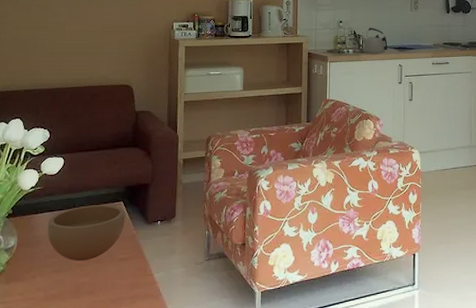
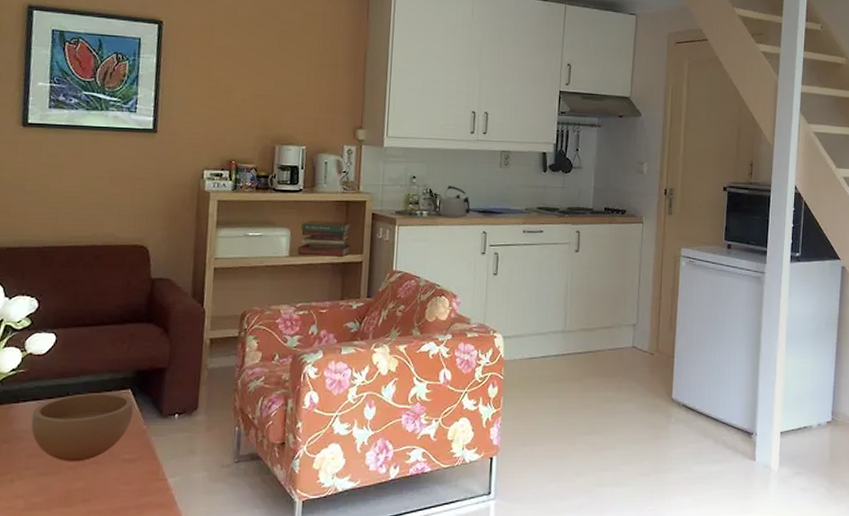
books: none [249,60,292,89] -> present [297,220,352,257]

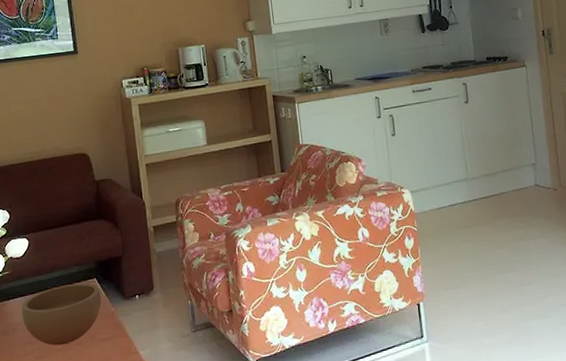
books: present [297,220,352,257] -> none [213,106,260,143]
kettle: present [435,186,471,219] -> none [326,59,361,90]

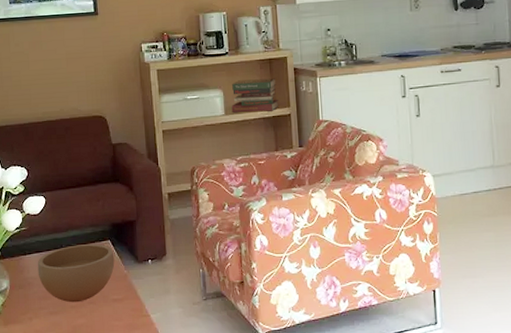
books: none [213,106,260,143] -> present [231,78,279,113]

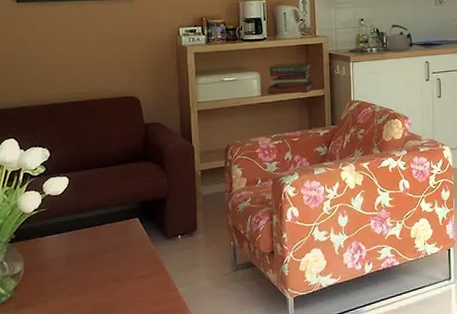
bowl: present [37,244,115,303] -> none [56,222,142,282]
kettle: none [351,34,387,66] -> present [382,24,413,53]

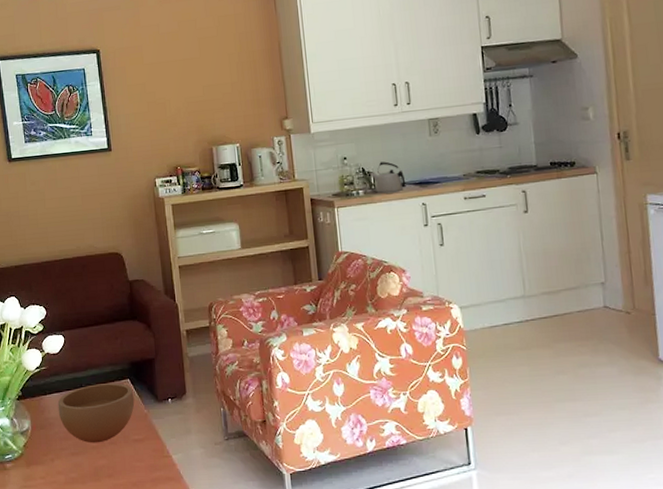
bowl: none [56,222,142,282] -> present [57,383,135,443]
books: present [267,62,314,94] -> none [247,209,297,247]

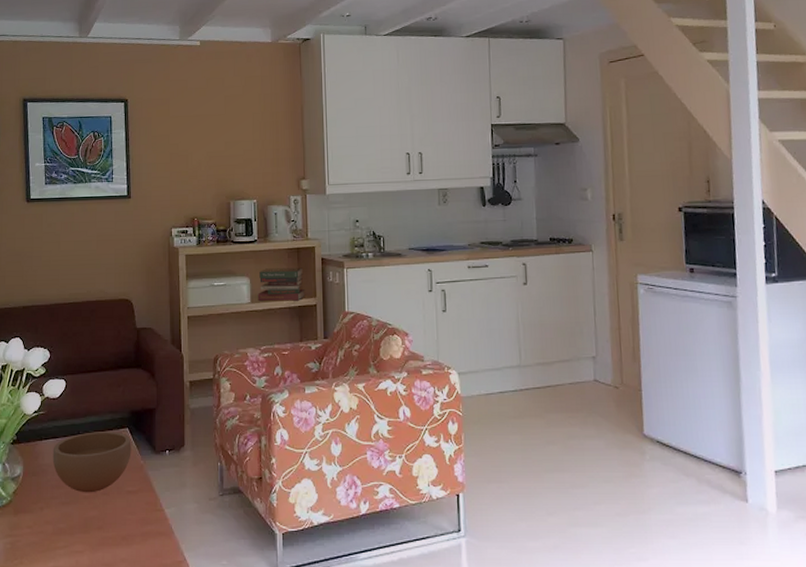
books: none [247,209,297,247] -> present [257,267,305,302]
kettle: present [369,161,406,195] -> none [379,227,414,259]

